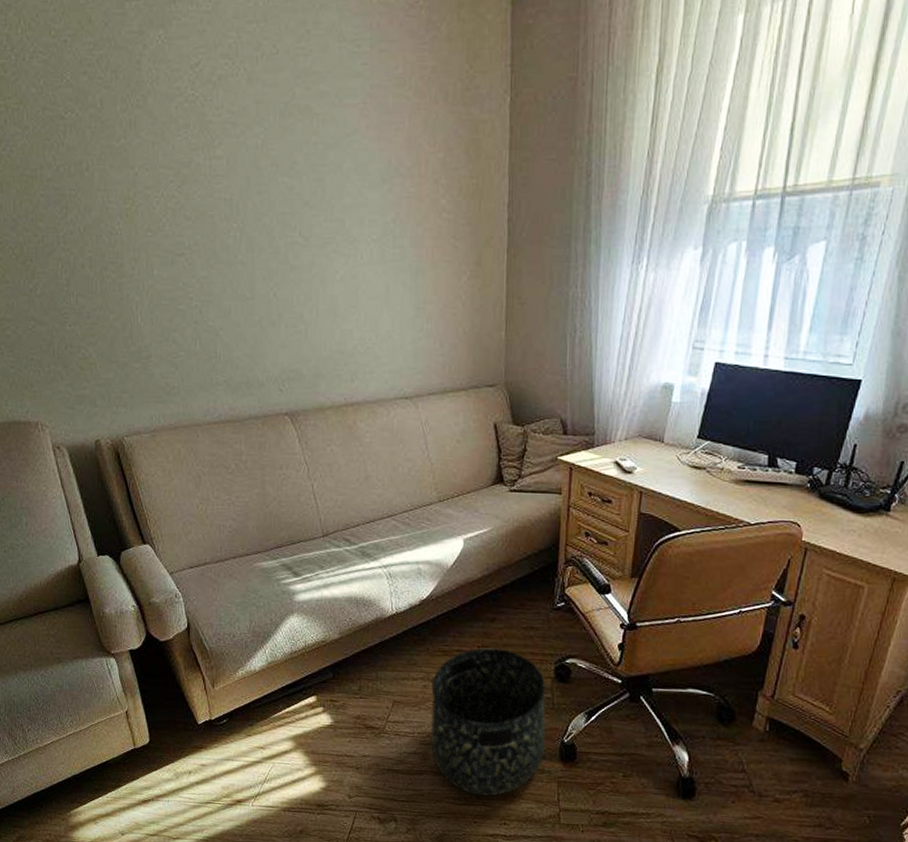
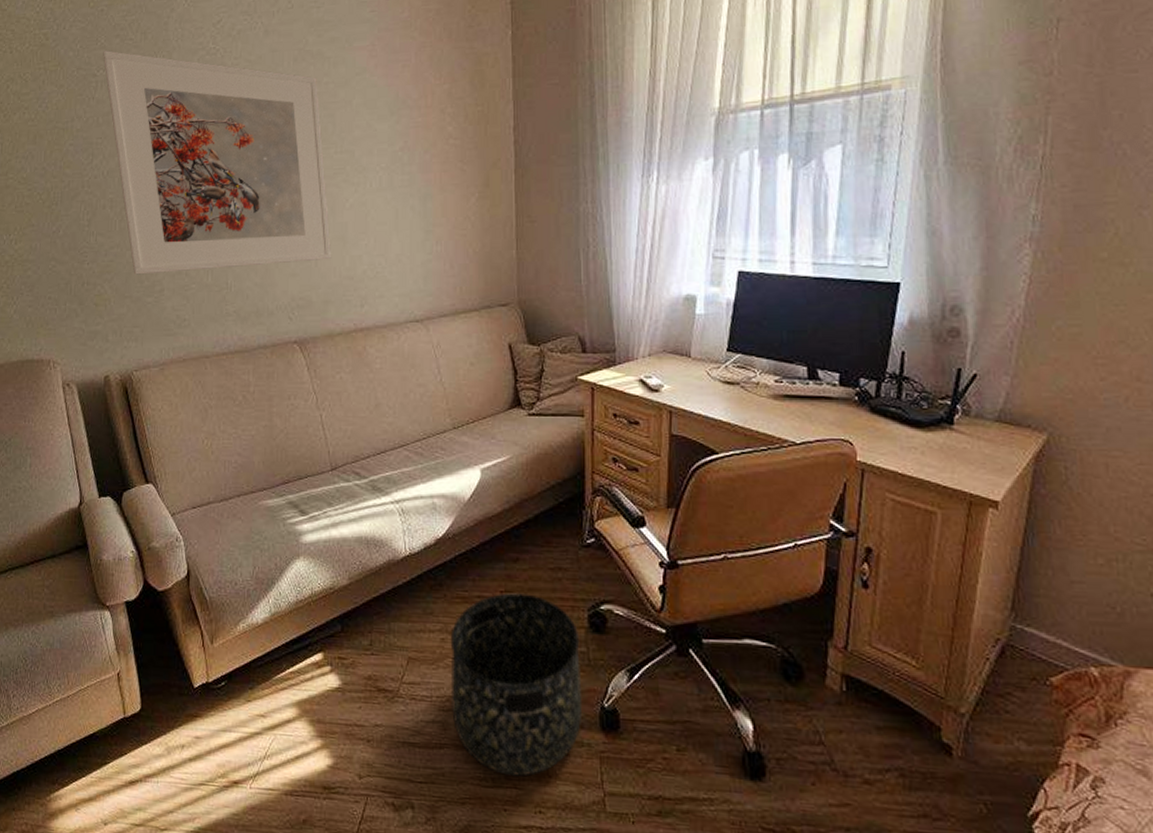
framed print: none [70,90,322,340] -> present [103,50,332,275]

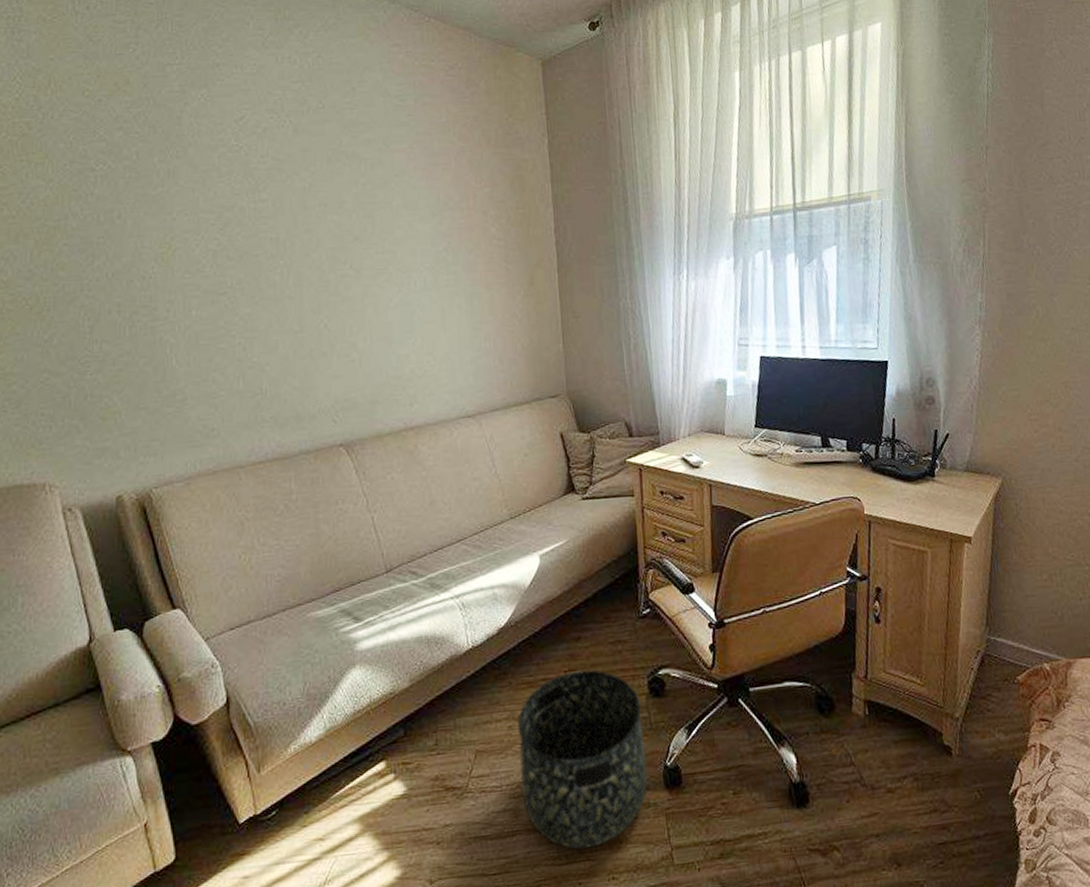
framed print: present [103,50,332,275] -> none [102,144,378,384]

